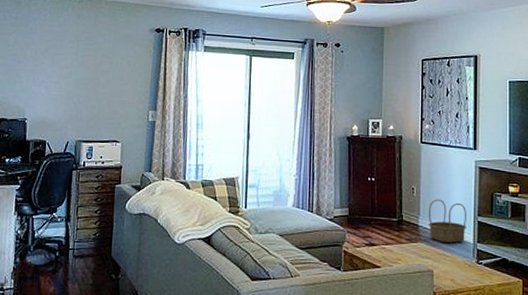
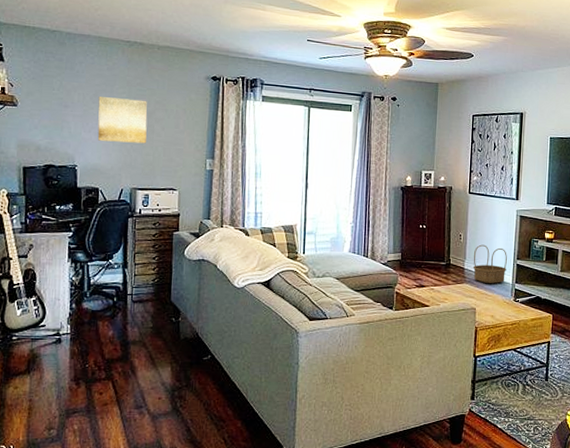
wall art: none [46,52,94,96] -> present [97,97,147,144]

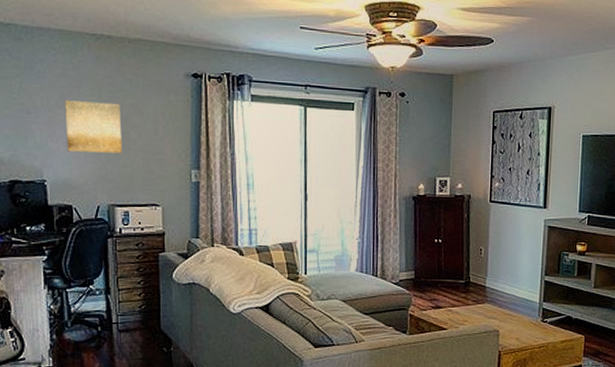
basket: present [472,244,507,283] -> none [495,259,534,303]

